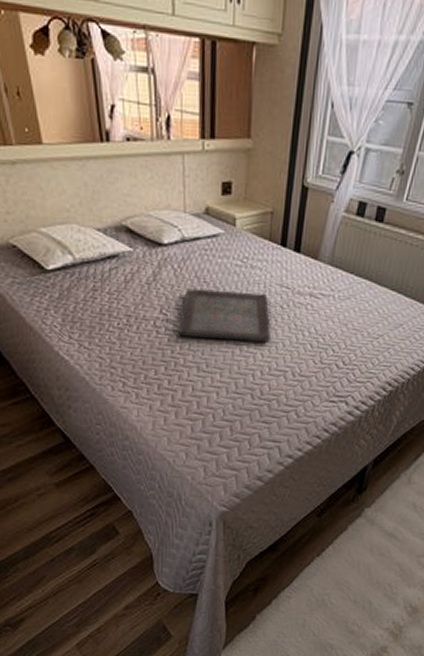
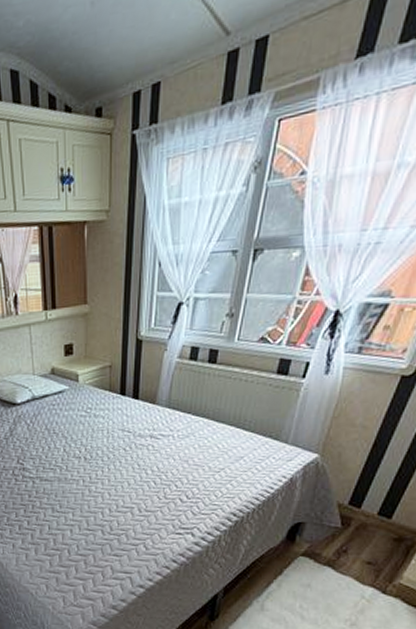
serving tray: present [178,288,270,342] -> none [34,439,116,483]

